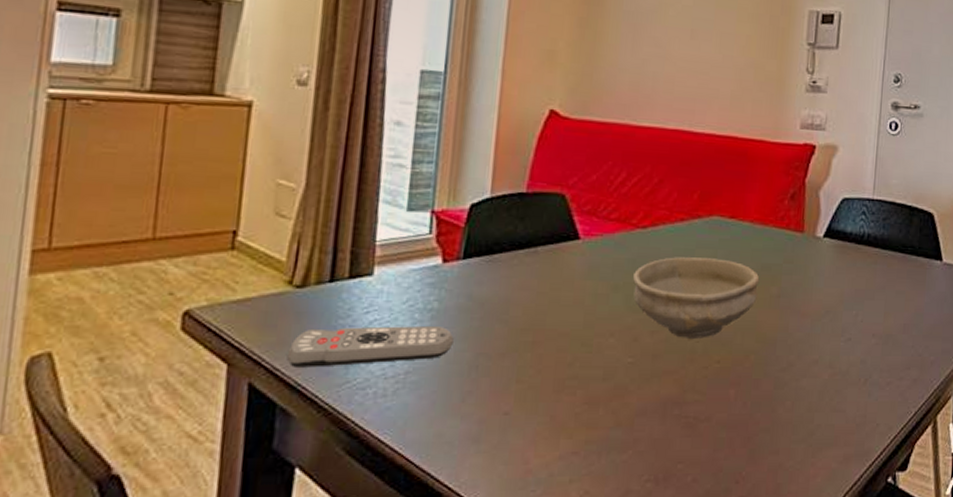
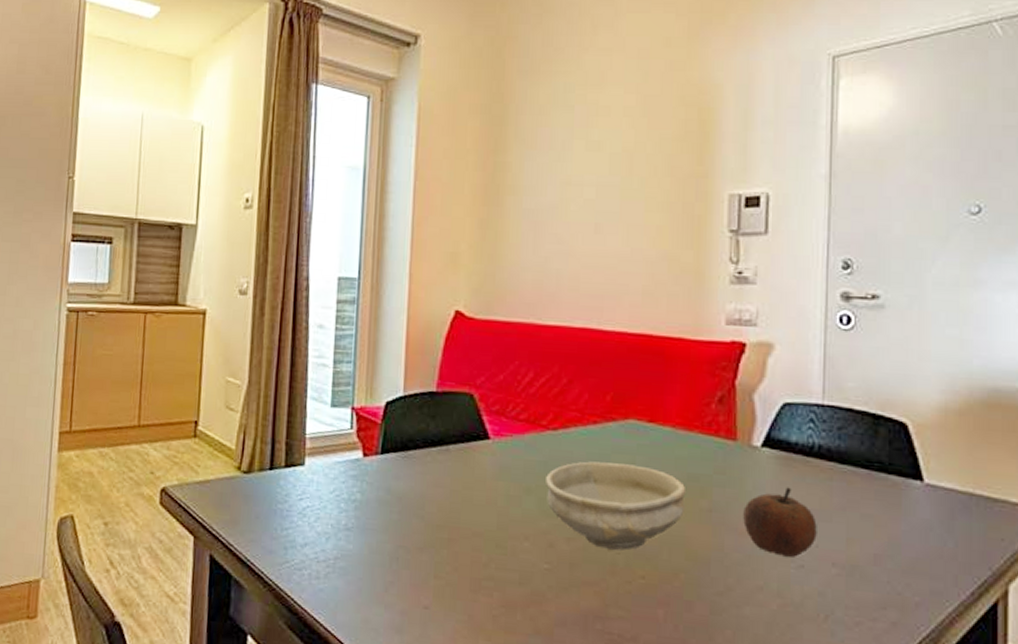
remote control: present [287,326,454,368] -> none [238,511,375,548]
fruit: none [805,272,863,332] -> present [743,487,817,557]

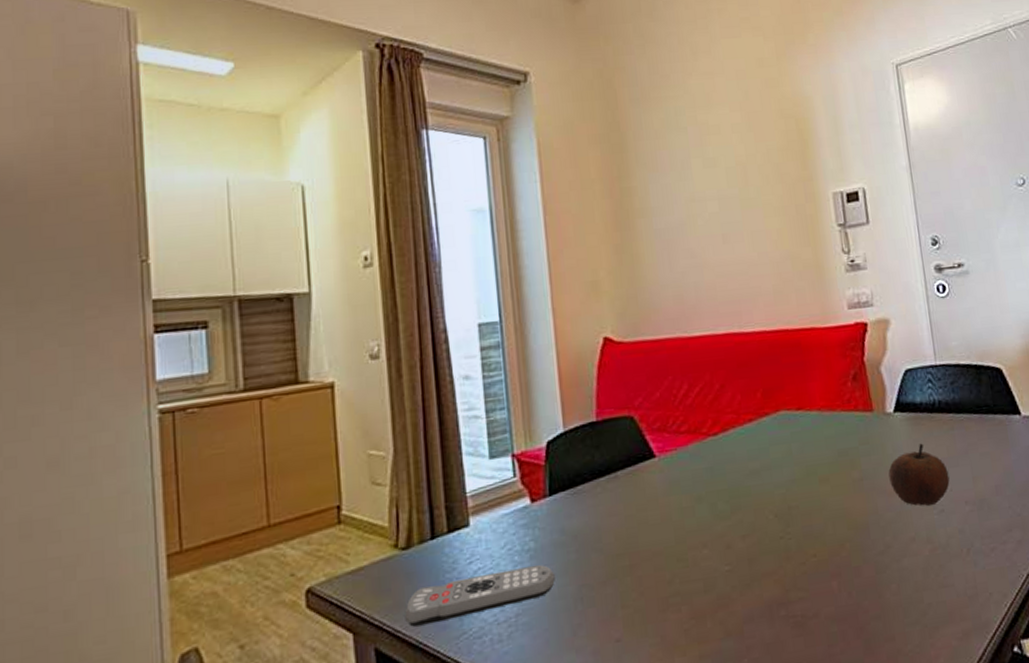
remote control: none [238,511,375,548] -> present [404,565,555,627]
bowl: present [546,461,687,551] -> none [714,452,840,538]

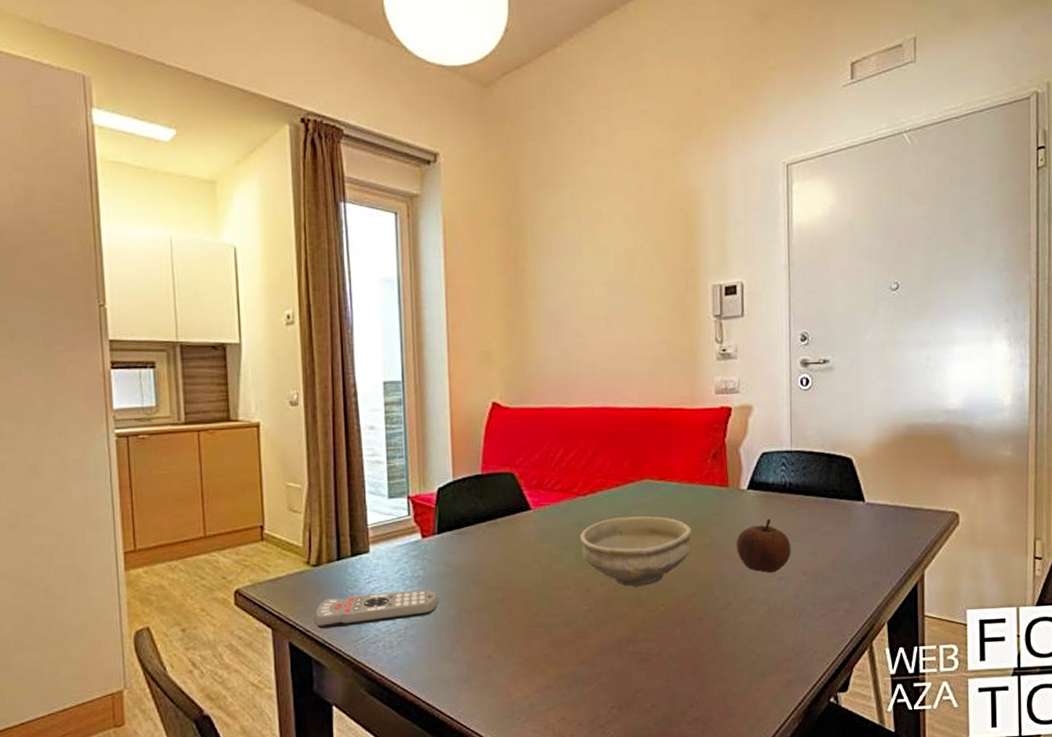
bowl: none [714,452,840,538] -> present [580,516,693,588]

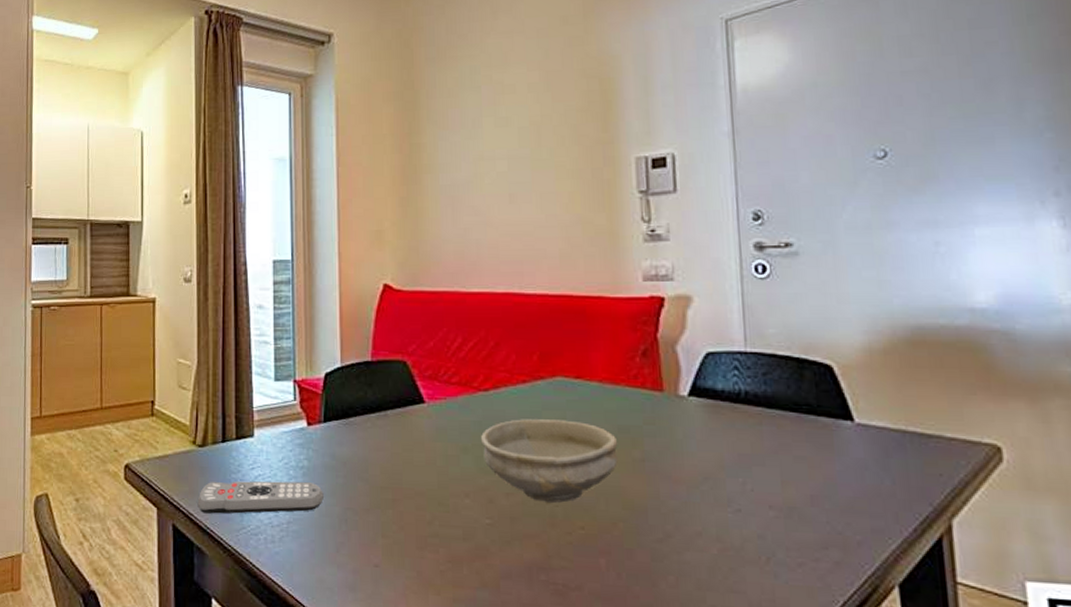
fruit: present [736,519,791,573] -> none [676,434,752,502]

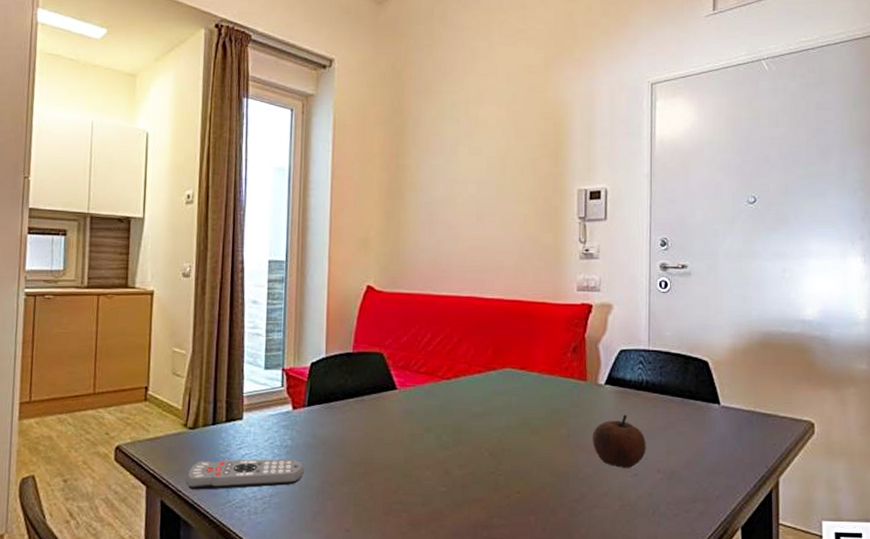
bowl: present [481,419,618,504] -> none [442,403,550,473]
fruit: none [676,434,752,502] -> present [593,414,646,468]

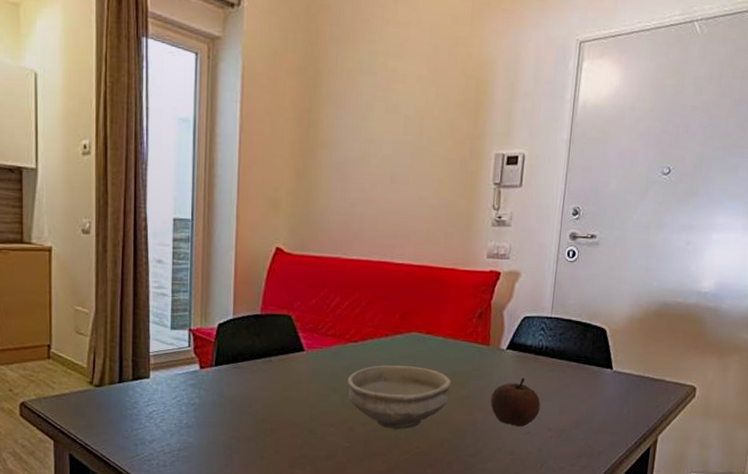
remote control: present [186,459,304,490] -> none [94,415,212,444]
bowl: none [442,403,550,473] -> present [348,365,452,430]

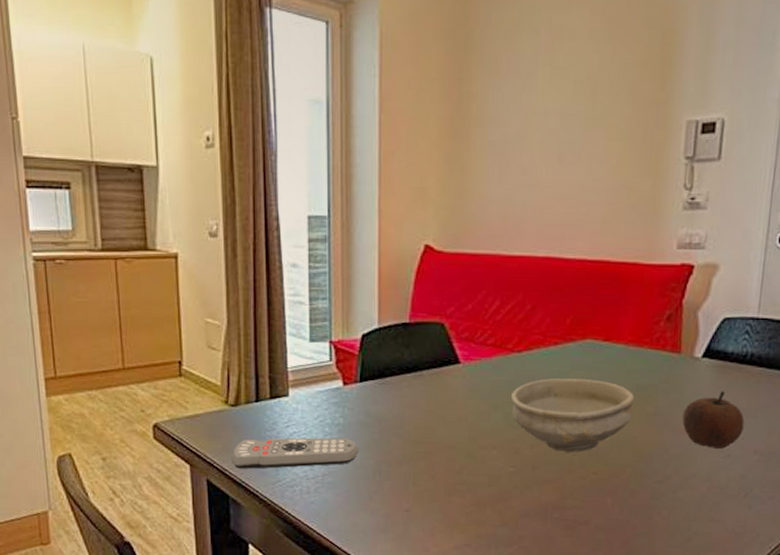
remote control: none [94,415,212,444] -> present [231,437,358,469]

